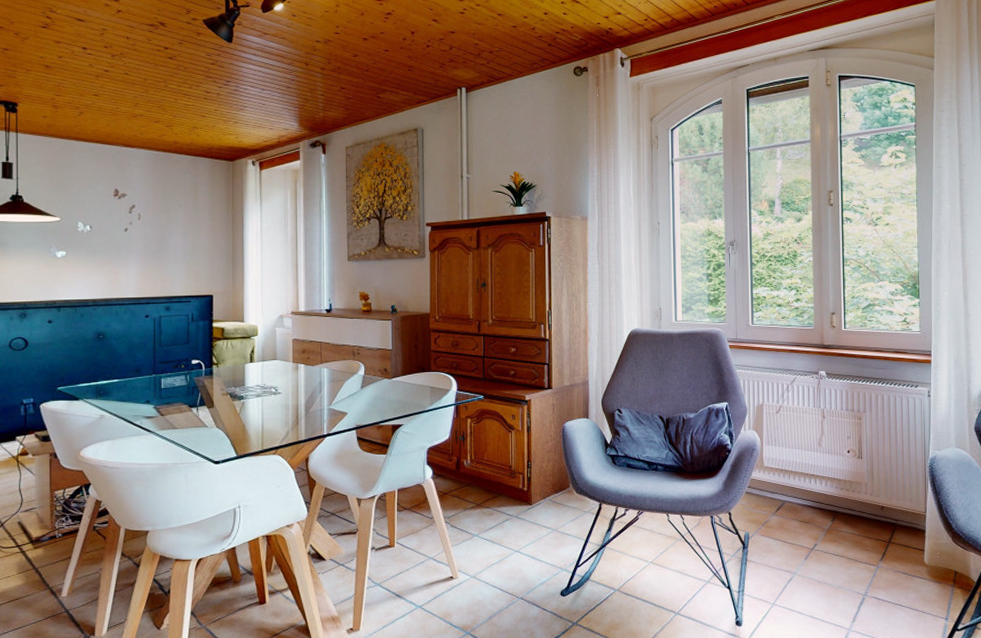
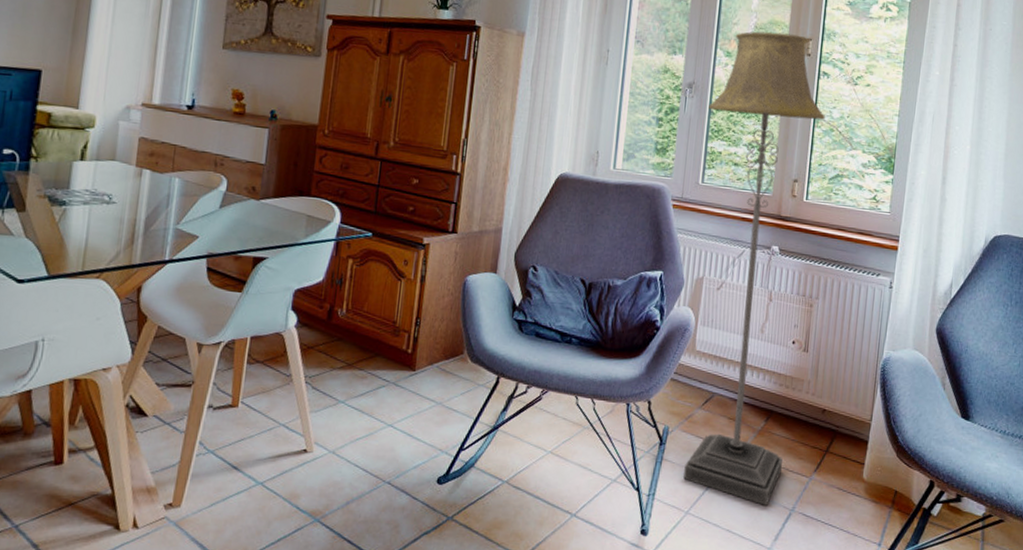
floor lamp: none [750,189,852,593] -> present [683,31,825,506]

